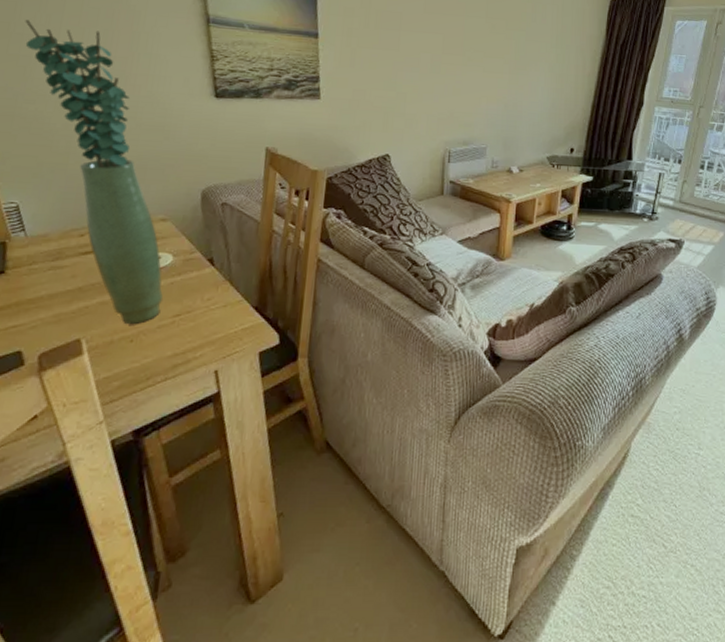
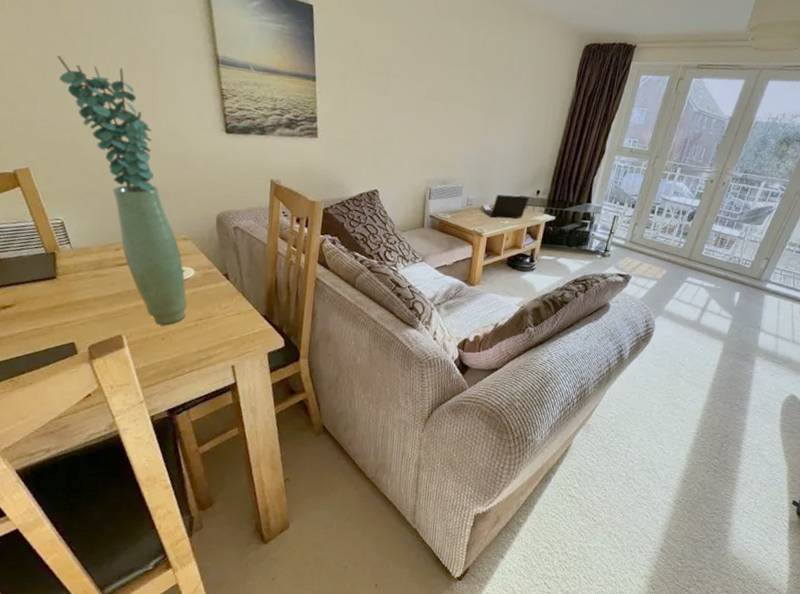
laptop: none [508,154,562,181] -> present [481,194,530,219]

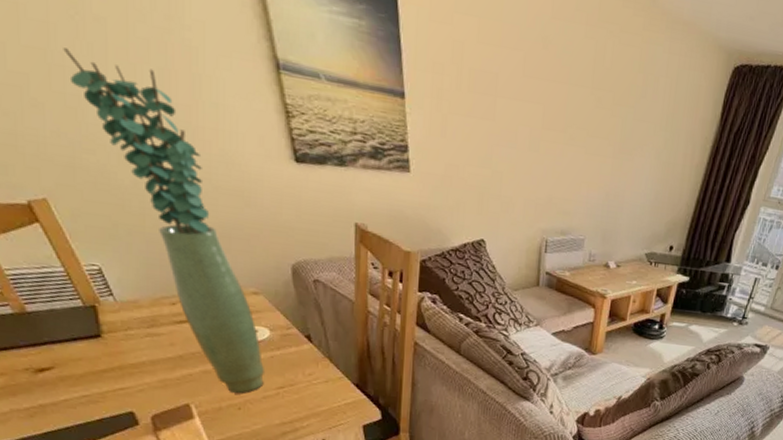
laptop: present [481,194,530,219] -> none [605,249,661,279]

